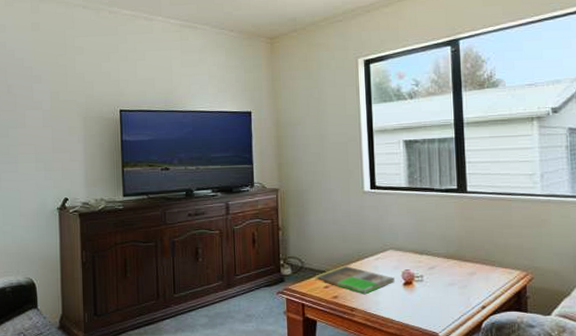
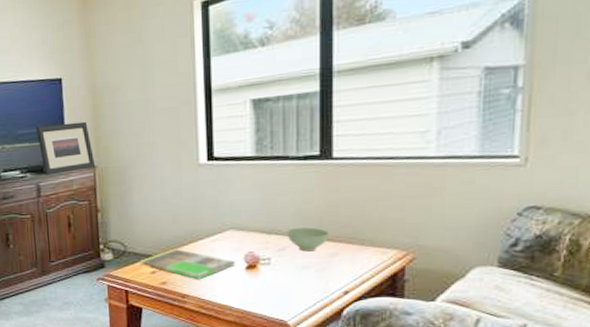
picture frame: none [228,149,278,195] -> present [36,121,96,175]
bowl: none [434,250,468,271] -> present [285,227,330,252]

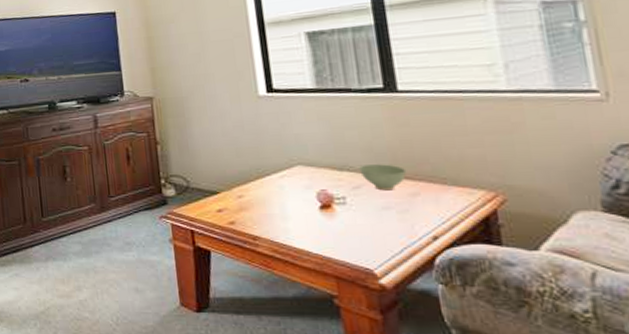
picture frame: present [36,121,96,175] -> none [92,53,153,106]
magazine: present [140,248,235,280] -> none [204,185,308,220]

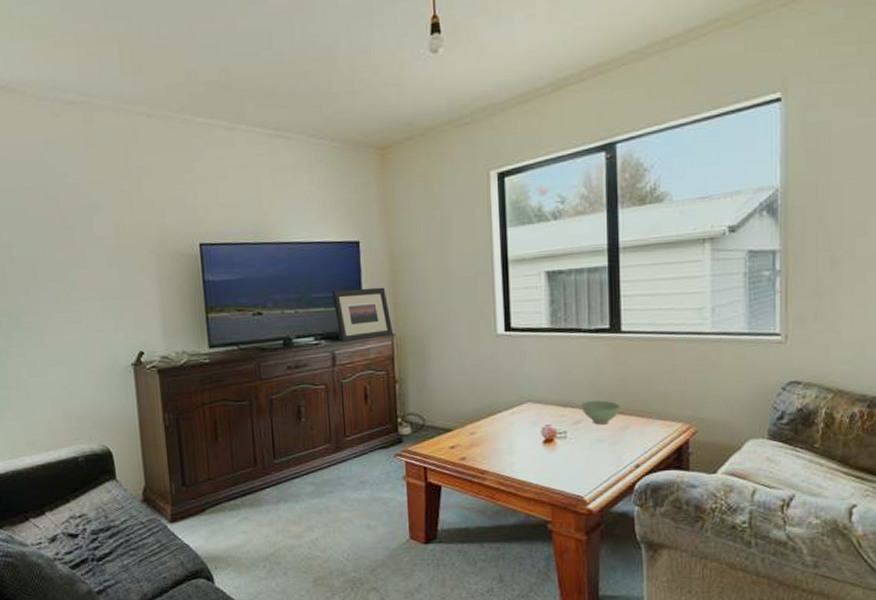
picture frame: none [92,53,153,106] -> present [332,287,394,343]

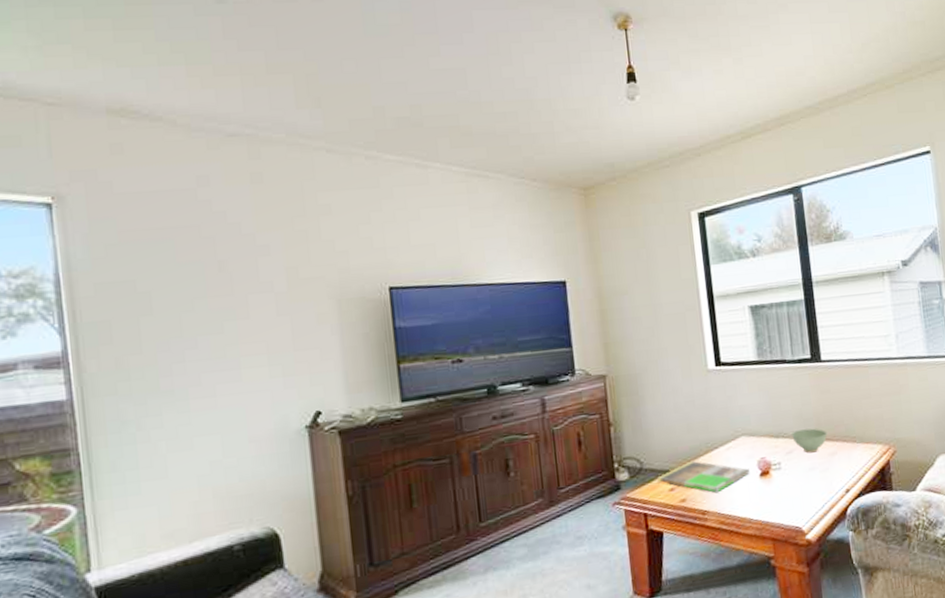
picture frame: present [332,287,394,343] -> none [539,327,606,387]
magazine: none [439,422,533,455] -> present [657,460,750,493]

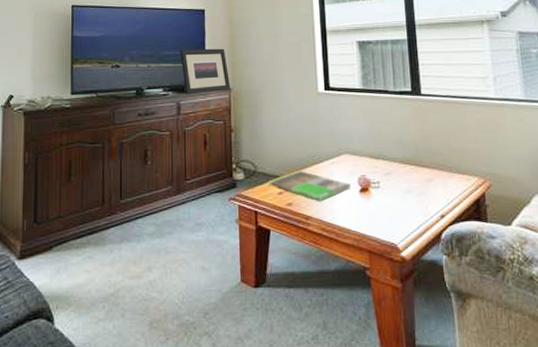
picture frame: none [539,327,606,387] -> present [180,48,231,95]
bowl: present [790,428,828,453] -> none [390,154,425,177]

